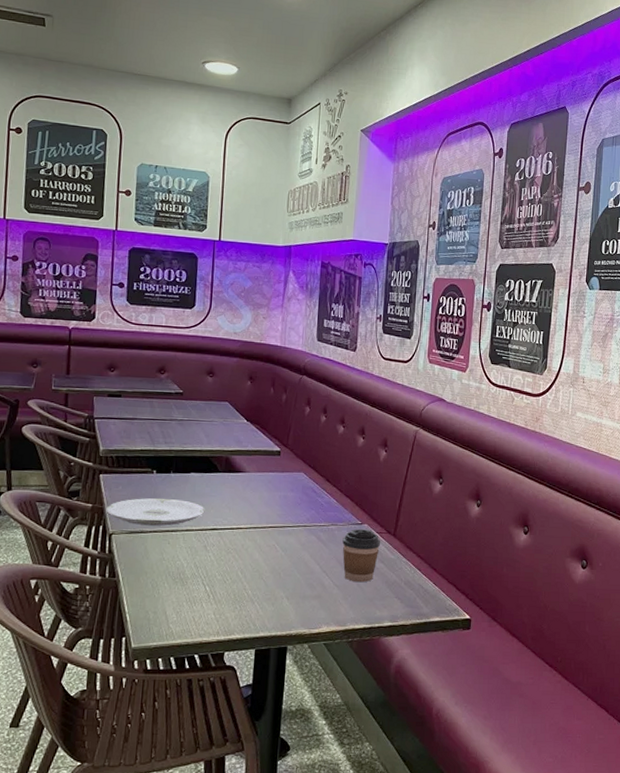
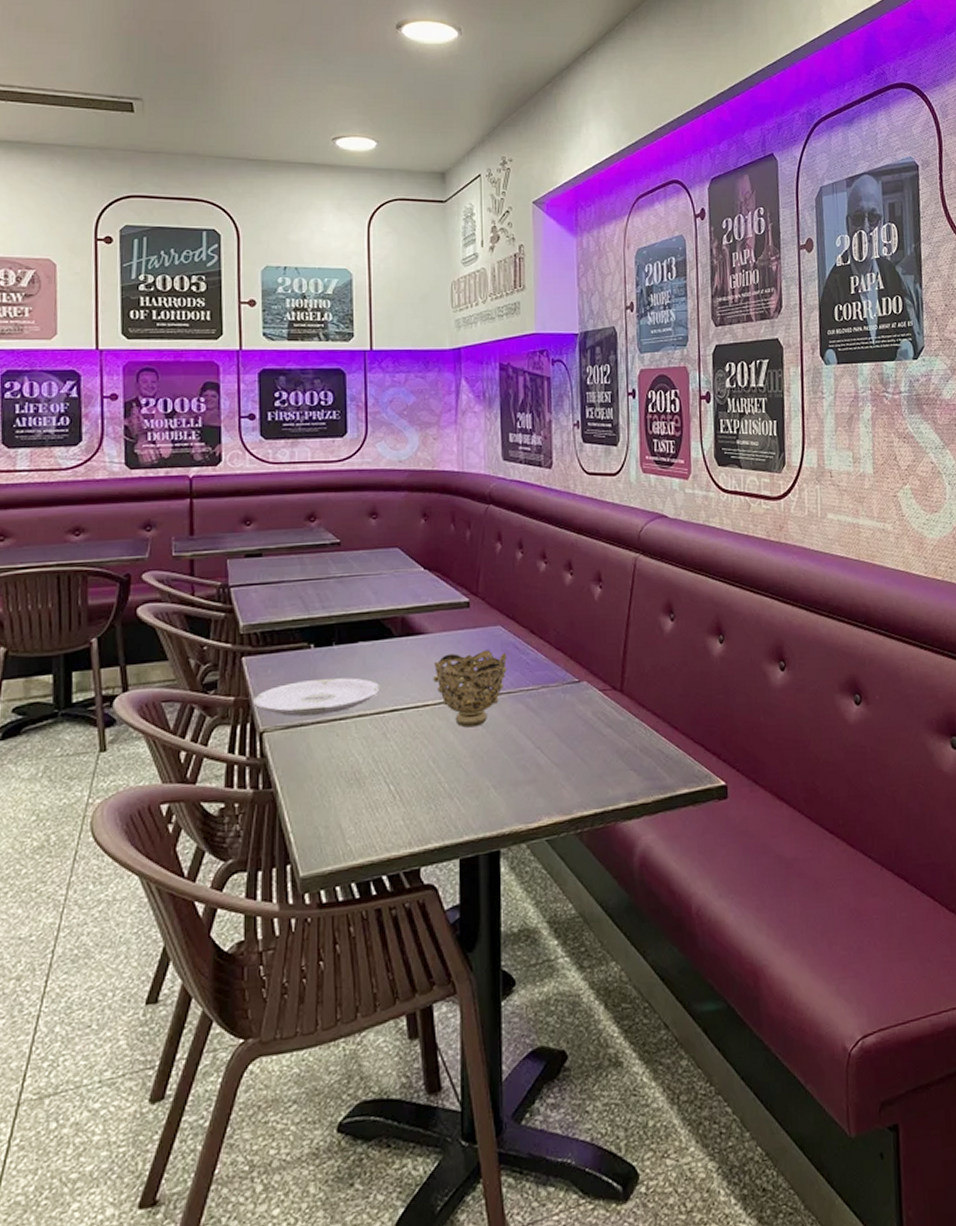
decorative bowl: none [246,490,306,550] -> present [433,649,507,728]
coffee cup: present [342,529,380,583] -> none [557,687,605,757]

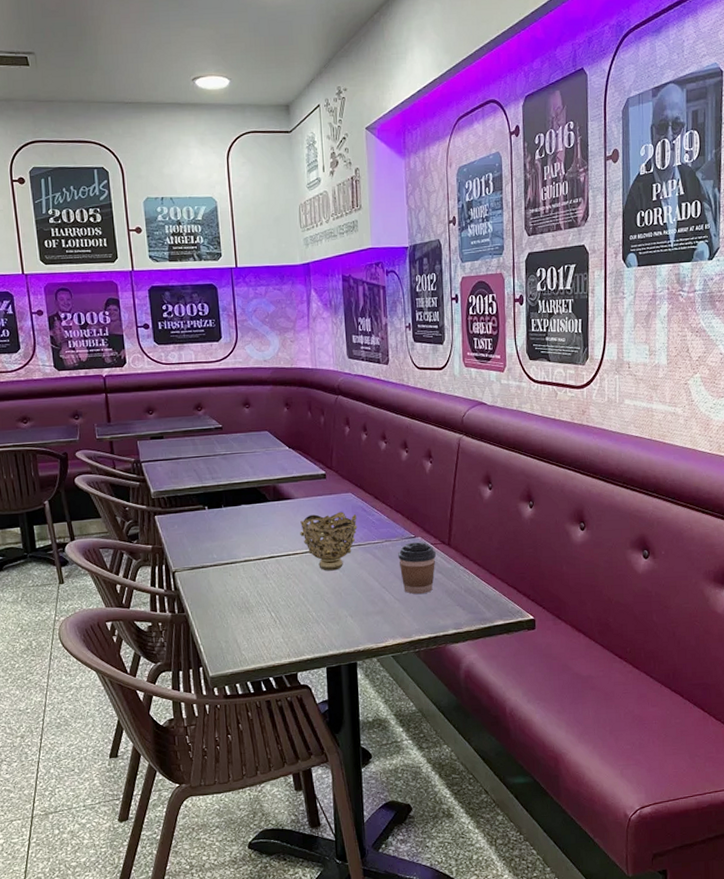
plate: present [253,677,380,717] -> none [165,532,260,561]
coffee cup: none [557,687,605,757] -> present [398,542,436,595]

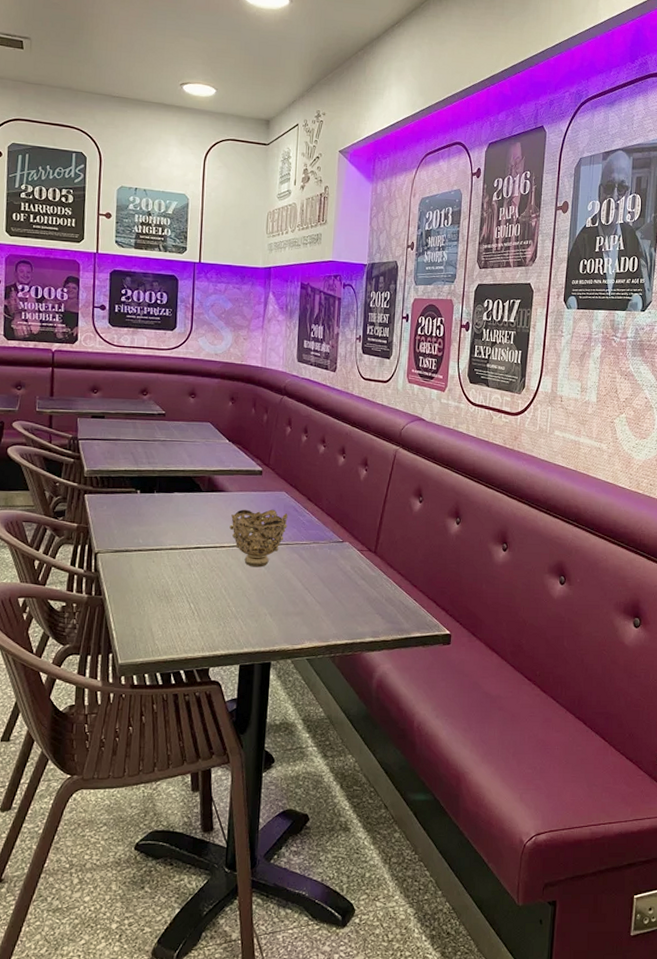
coffee cup: present [398,542,436,595] -> none [324,547,361,599]

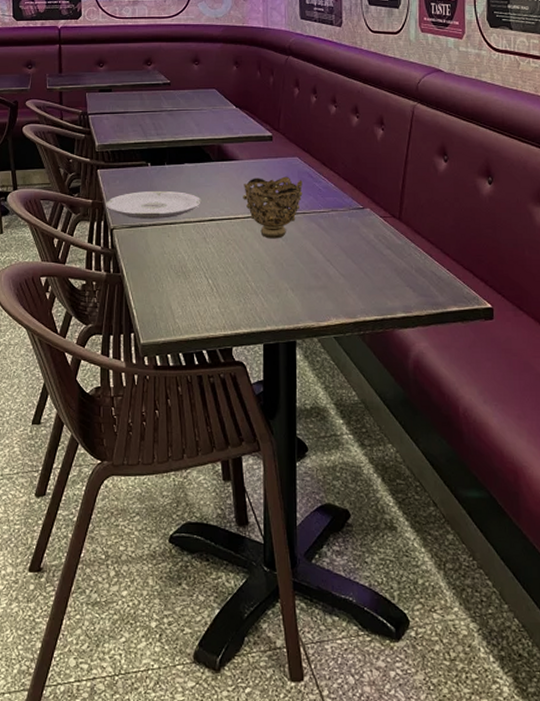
plate: none [91,517,189,545] -> present [106,190,201,219]

